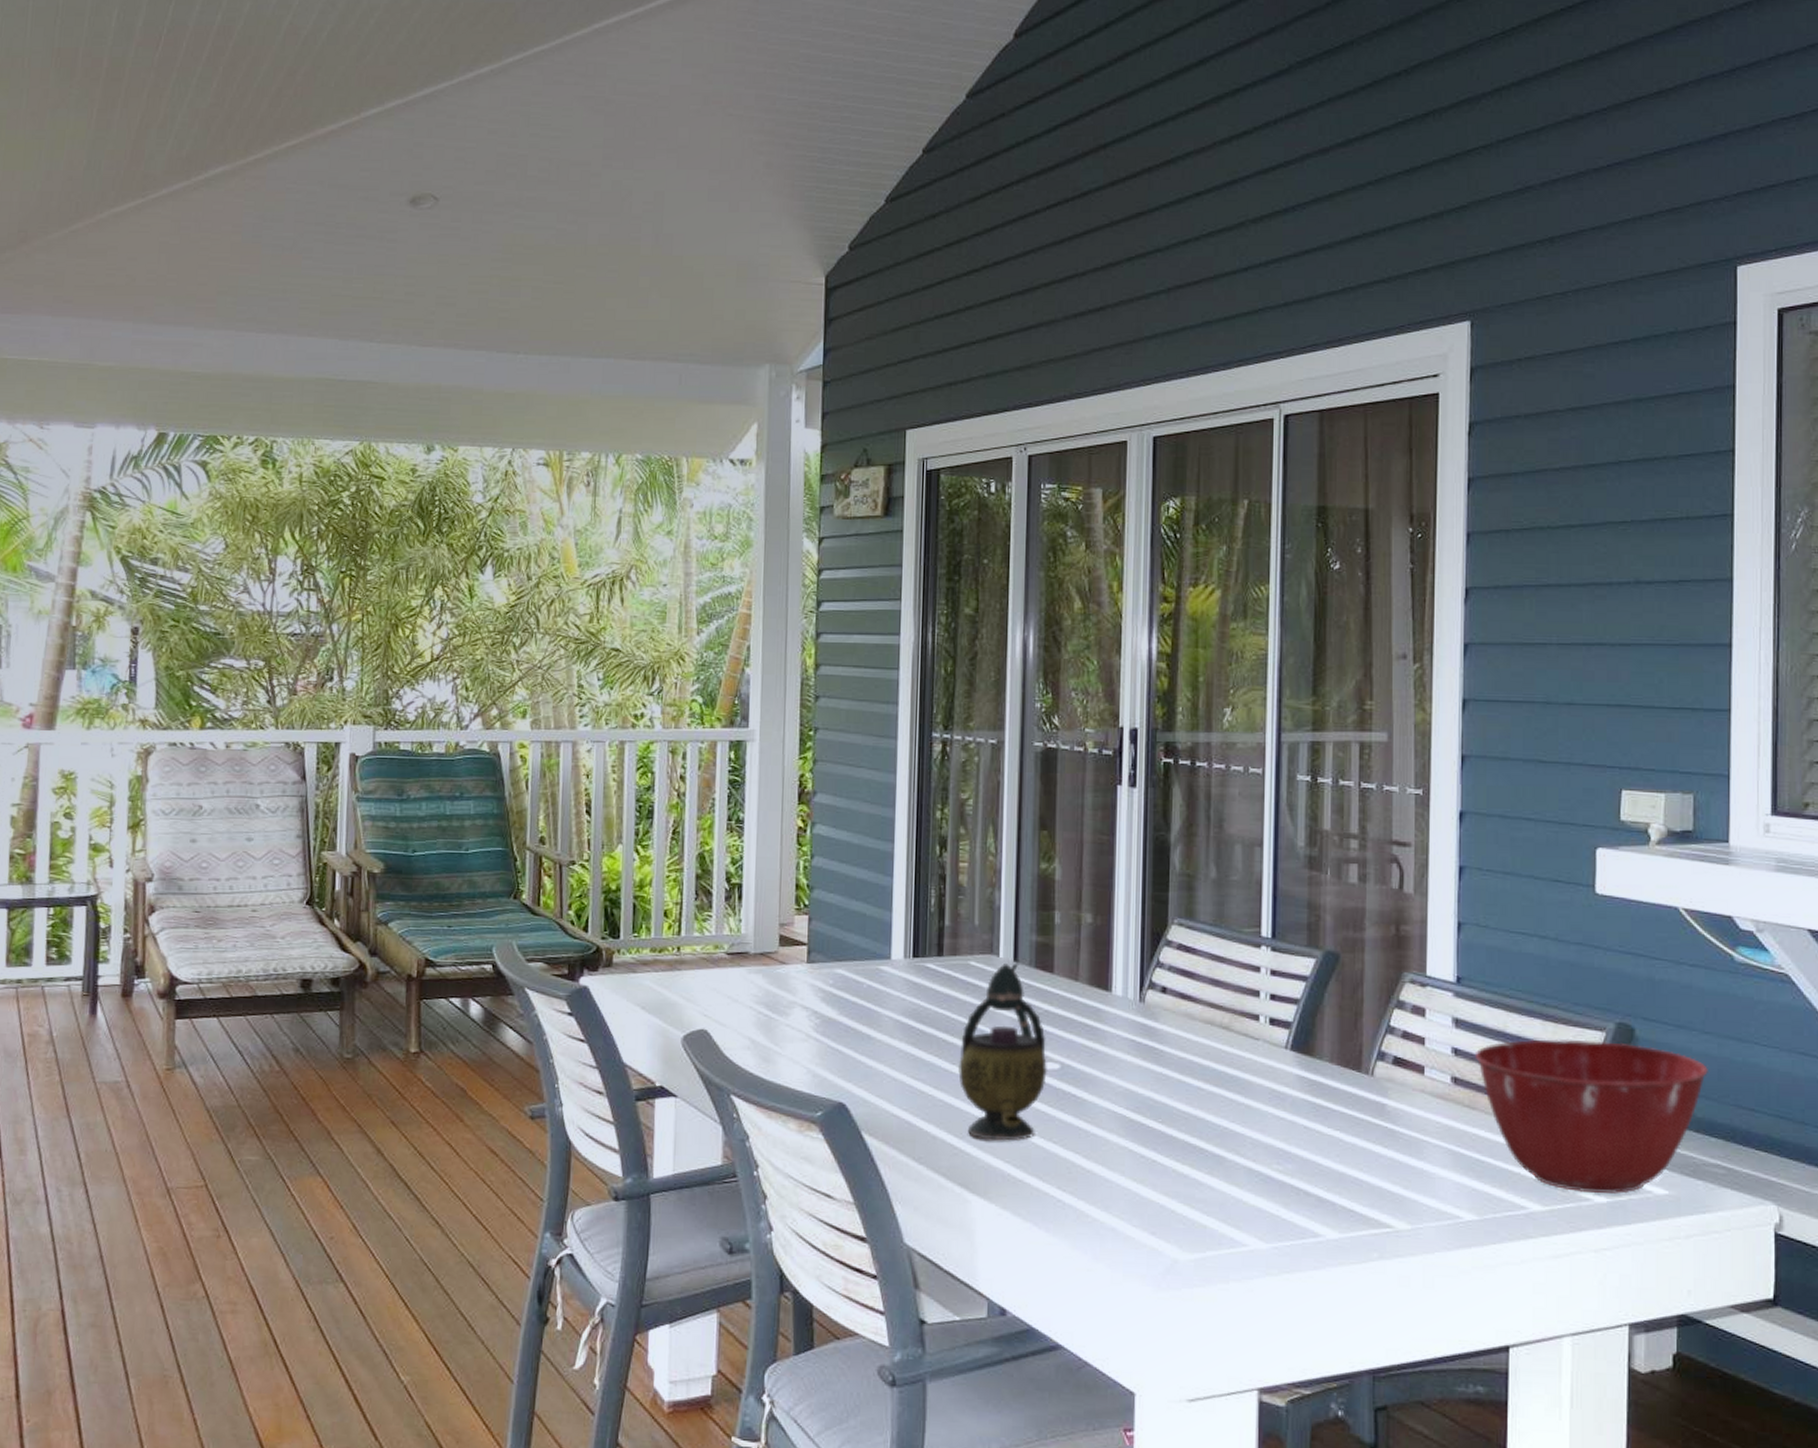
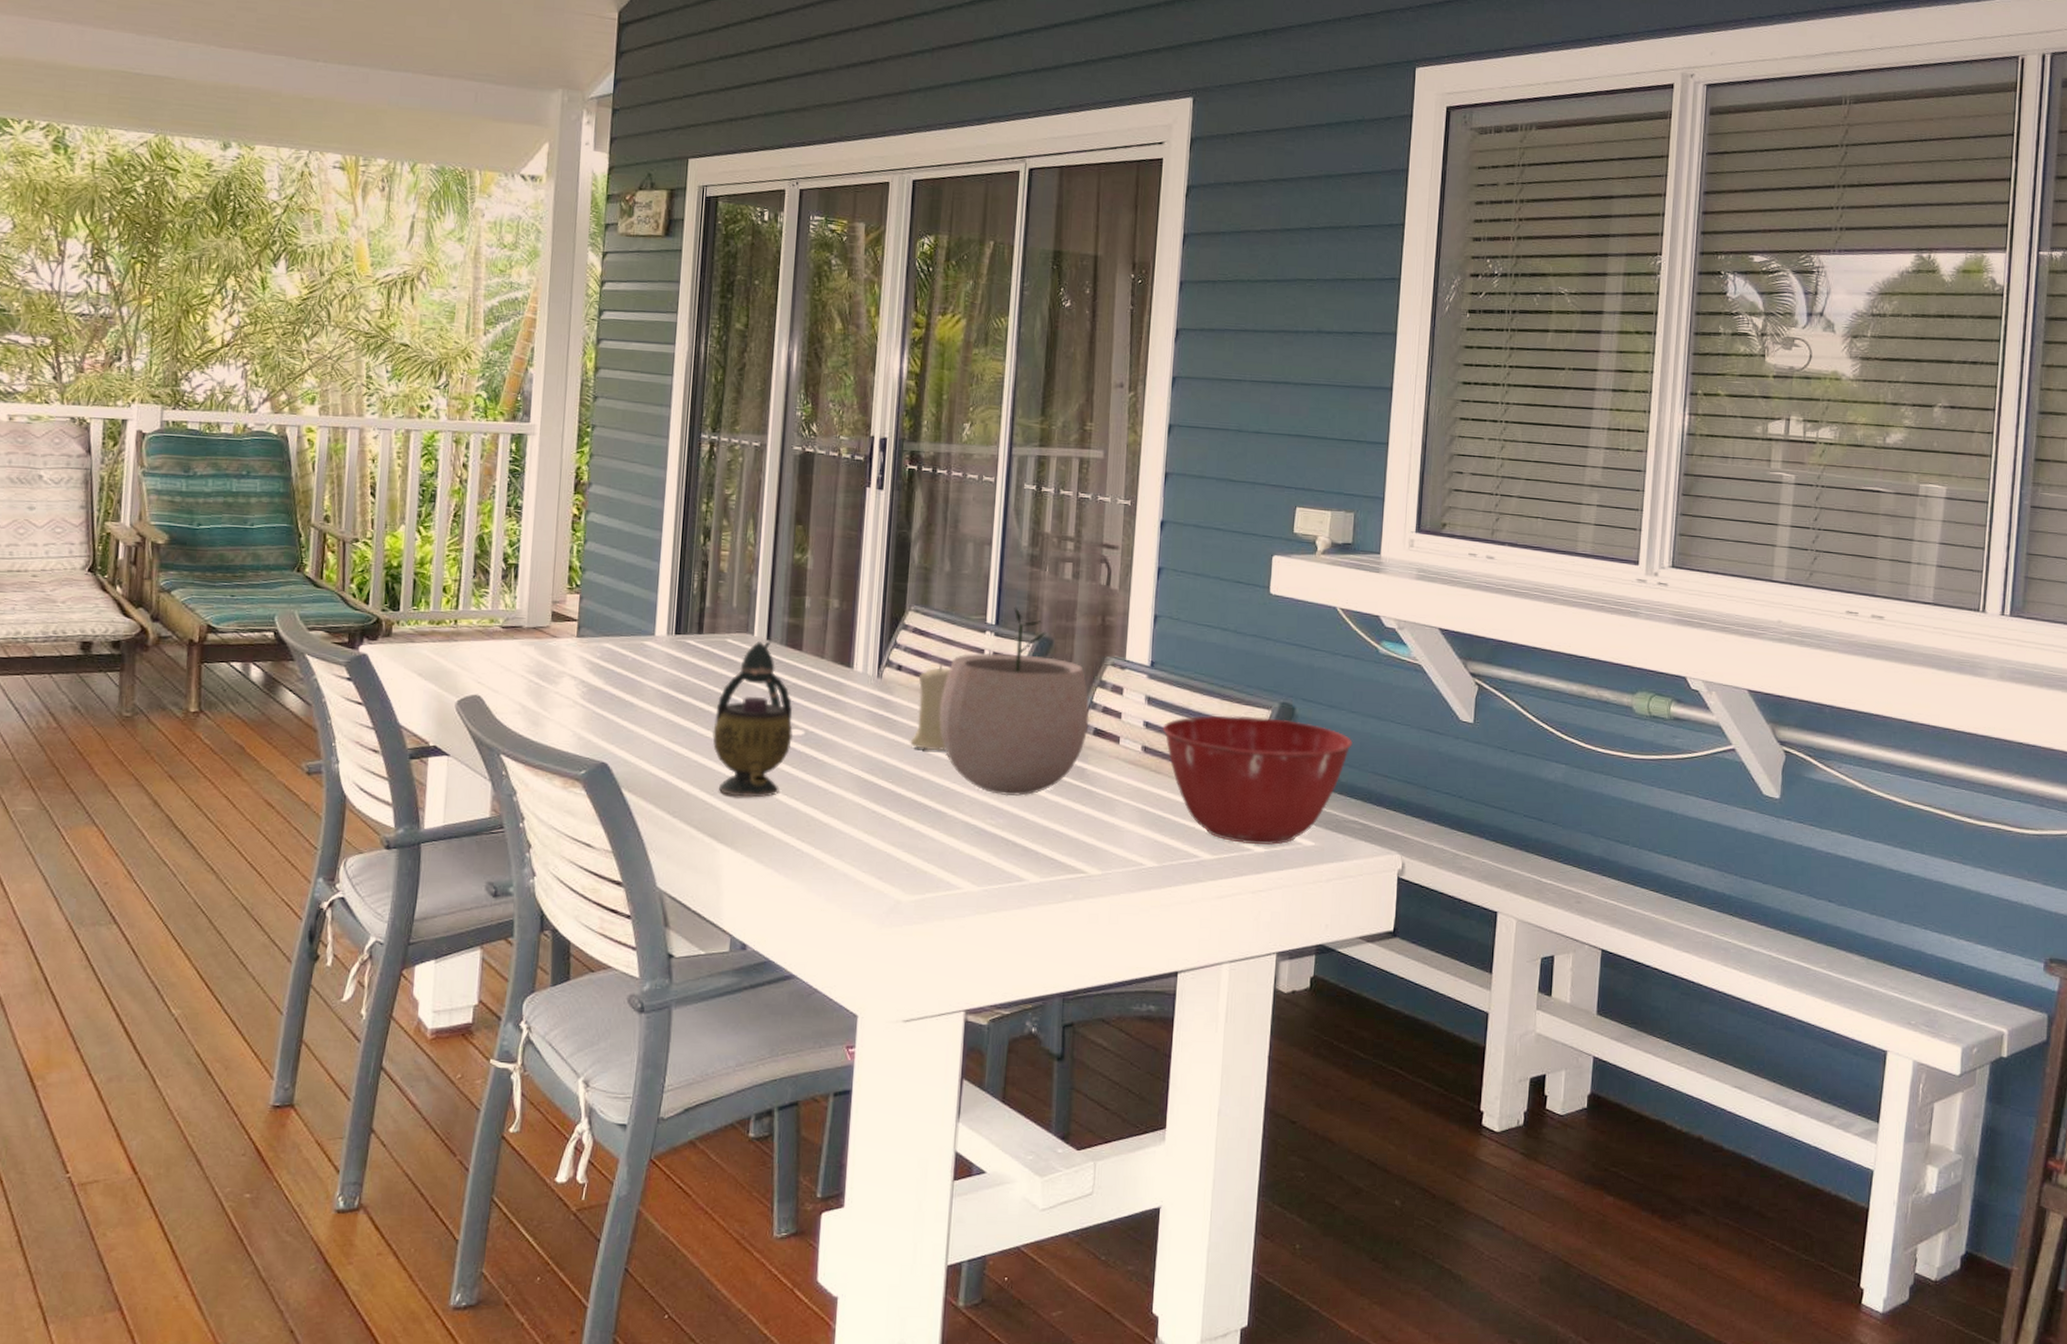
candle: none [1180,984,1223,1086] -> present [910,664,951,751]
plant pot: none [1212,916,1387,1138] -> present [939,606,1090,796]

